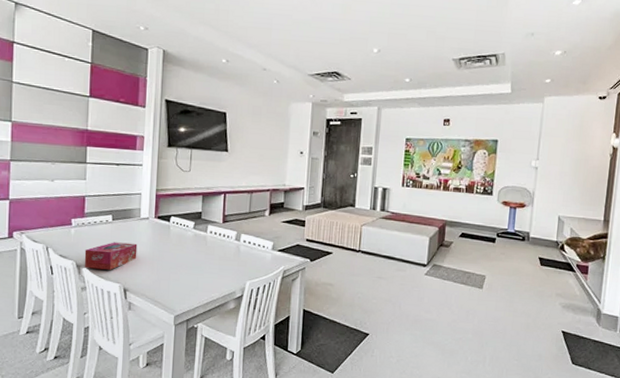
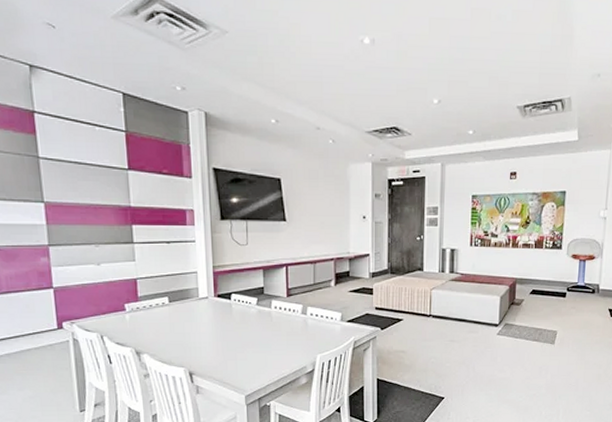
tissue box: present [84,242,138,270] -> none [143,325,200,355]

